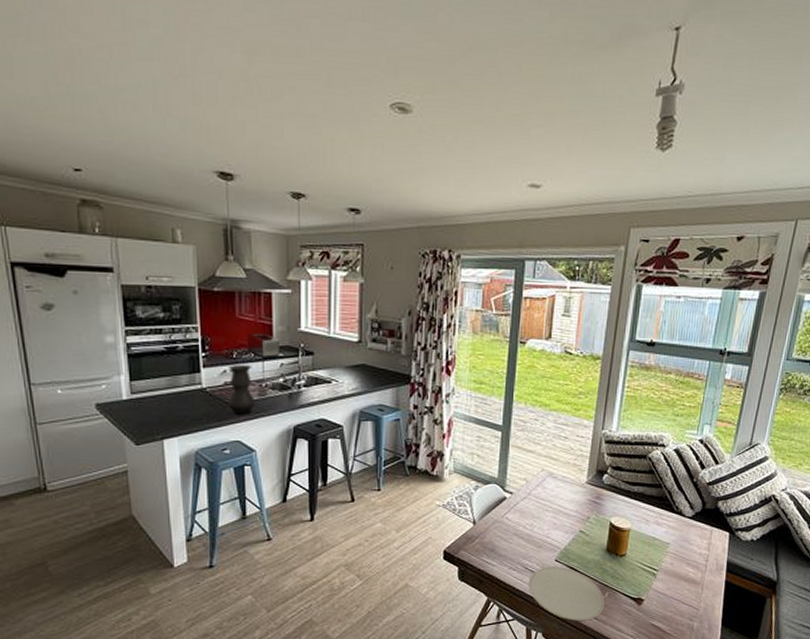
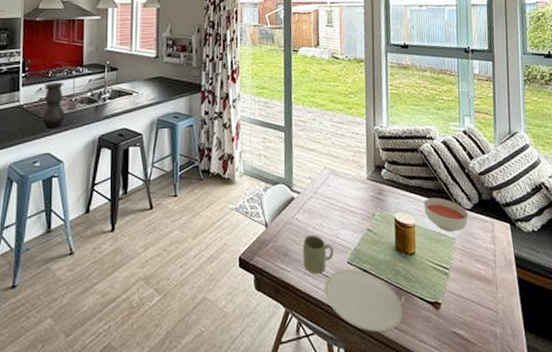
toaster: present [247,333,279,359] -> none [61,54,89,76]
mug: none [509,533,542,569] -> present [302,234,333,274]
bowl: none [642,504,688,536] -> present [423,198,469,231]

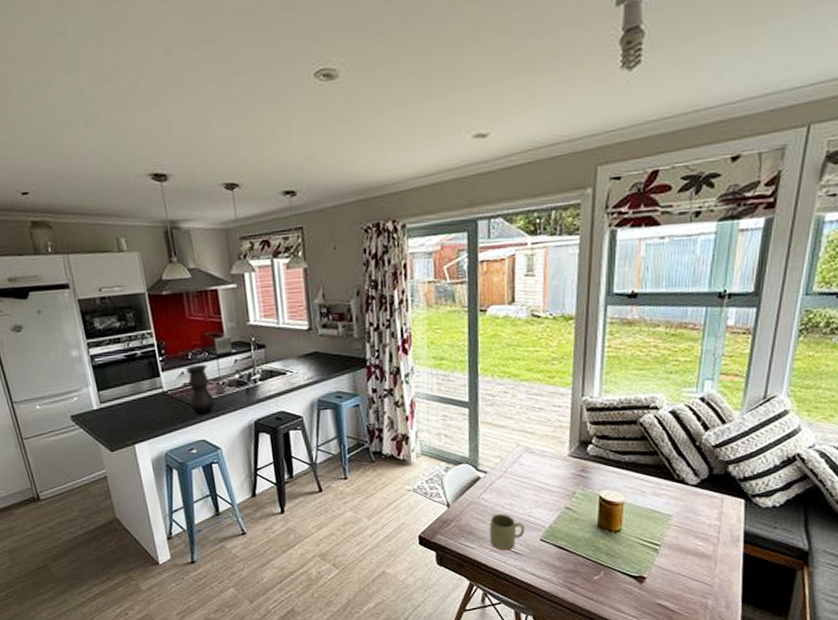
toaster: none [61,54,89,76] -> present [199,331,233,357]
plate: present [325,269,403,332] -> none [513,546,600,603]
bowl: present [423,198,469,231] -> none [637,473,693,508]

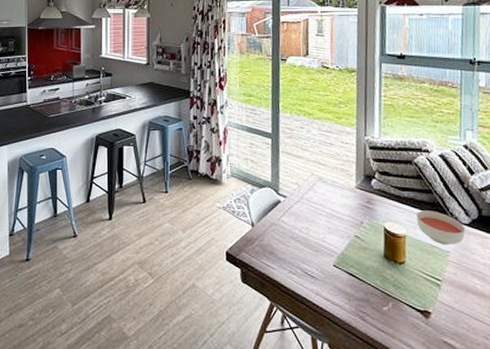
vase: present [185,363,216,415] -> none [46,85,67,126]
mug: present [489,513,524,551] -> none [288,236,319,274]
bowl: none [637,473,693,508] -> present [416,210,466,244]

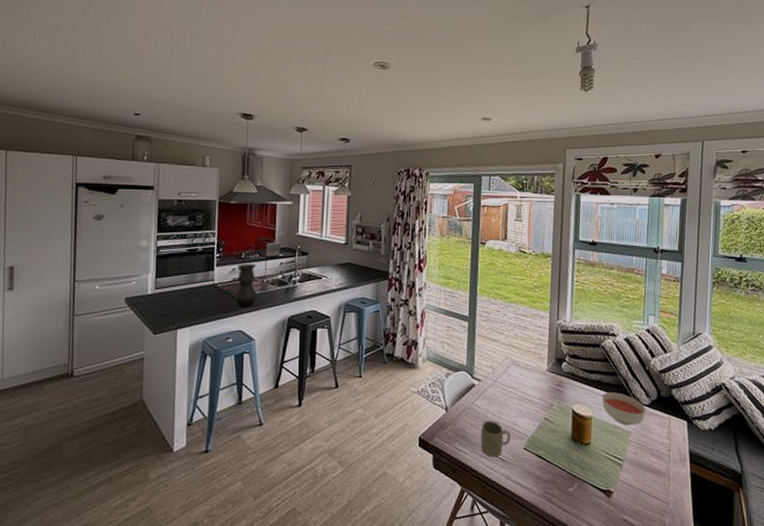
vase: none [46,85,67,126] -> present [234,263,258,307]
mug: none [288,236,319,274] -> present [480,420,510,457]

